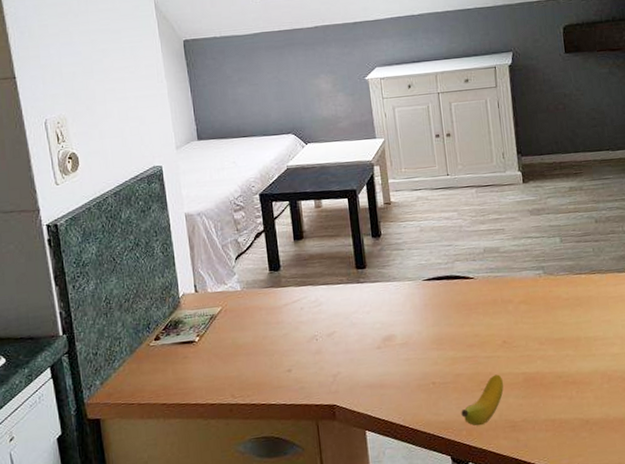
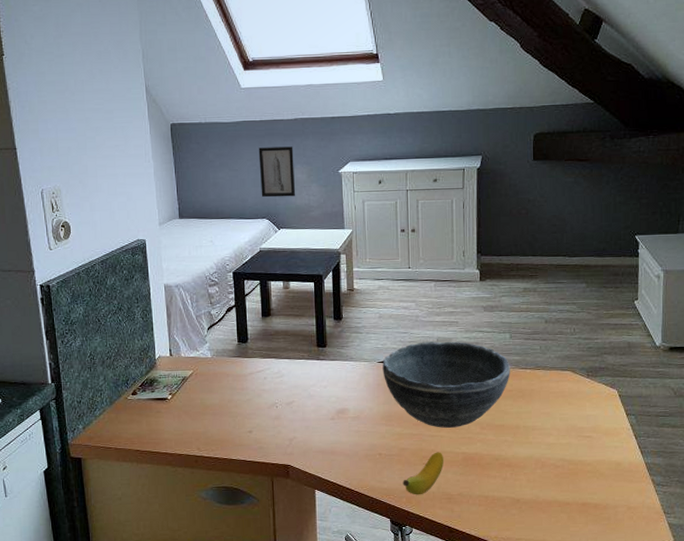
wall art: none [278,55,322,112] -> present [258,146,296,198]
bowl: none [428,250,565,348] -> present [382,341,510,428]

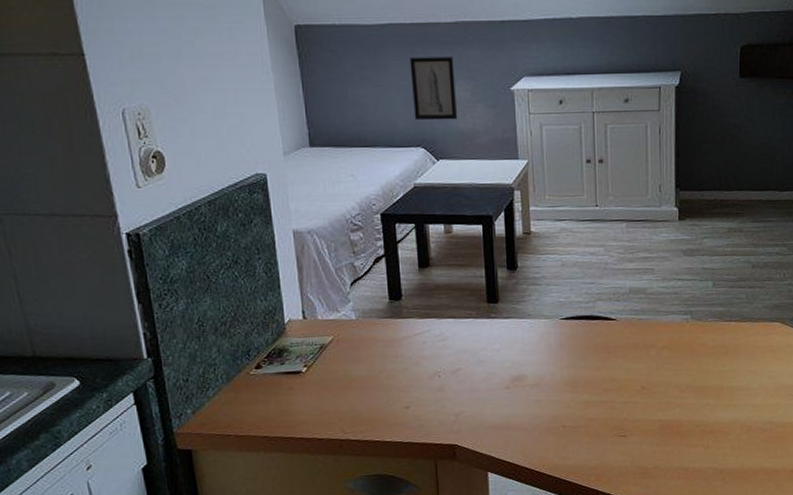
bowl: present [382,341,510,428] -> none [566,292,713,393]
banana: present [403,452,443,495] -> none [591,420,638,472]

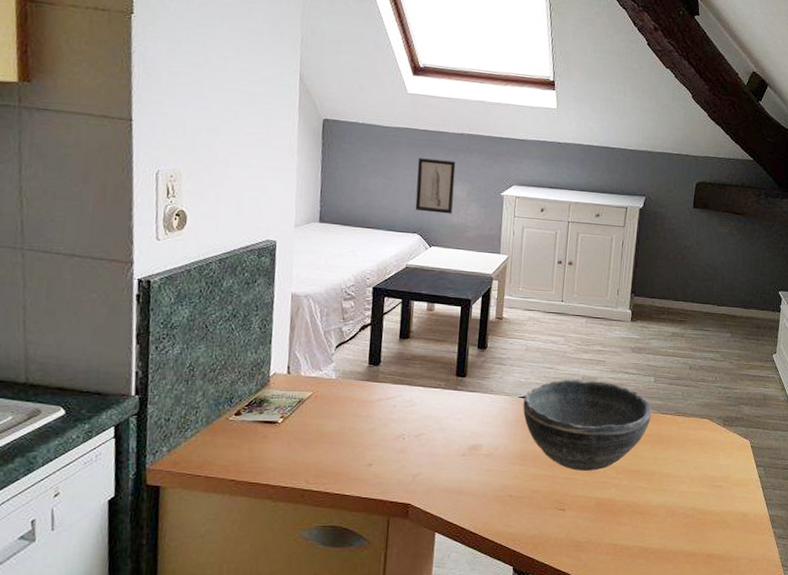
bowl: none [566,292,713,393] -> present [523,379,652,471]

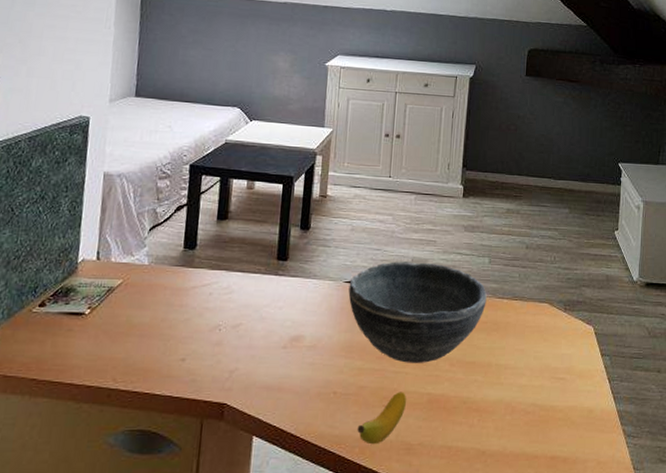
wall art: present [415,158,456,214] -> none [235,28,279,86]
banana: none [531,496,576,542] -> present [357,392,406,445]

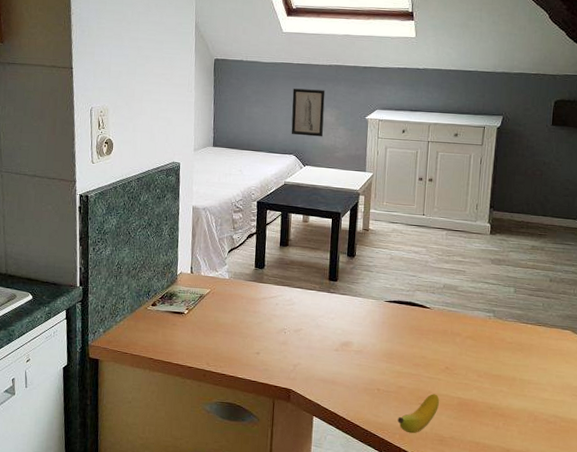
wall art: none [235,28,279,86] -> present [291,88,326,137]
bowl: present [348,261,487,363] -> none [388,286,512,373]

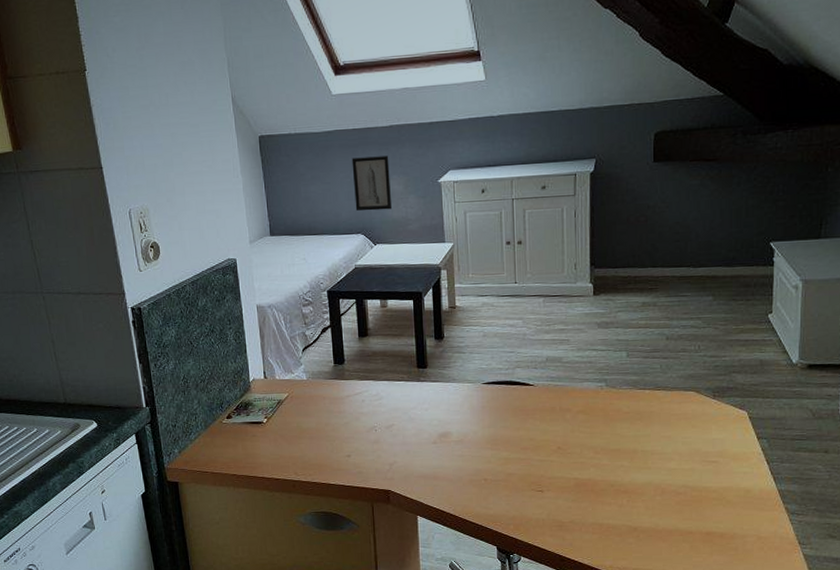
banana: present [397,394,439,434] -> none [510,477,554,522]

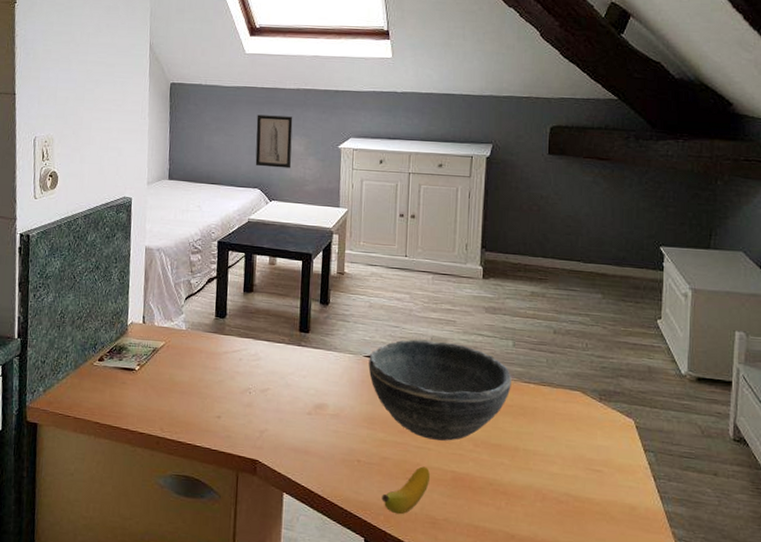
bowl: none [487,360,627,452] -> present [368,339,512,441]
banana: none [510,477,554,522] -> present [382,466,430,515]

